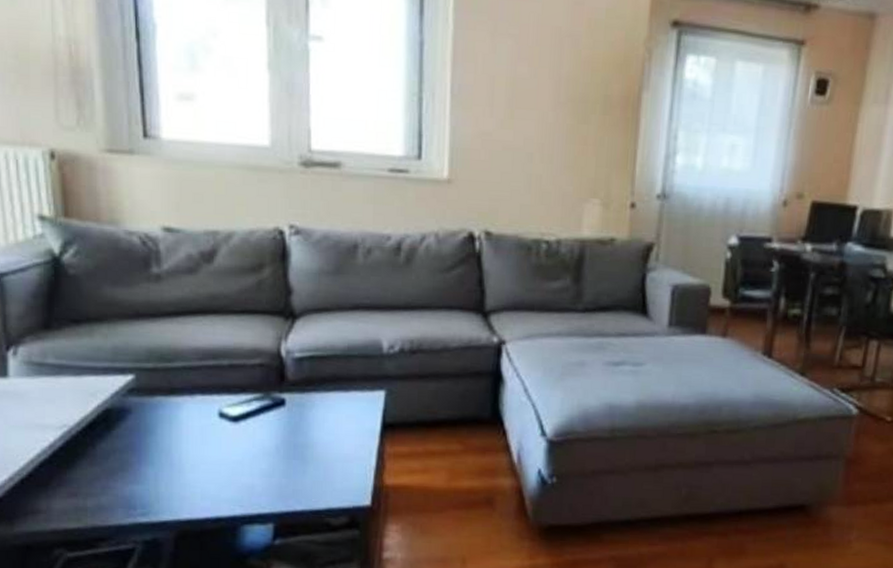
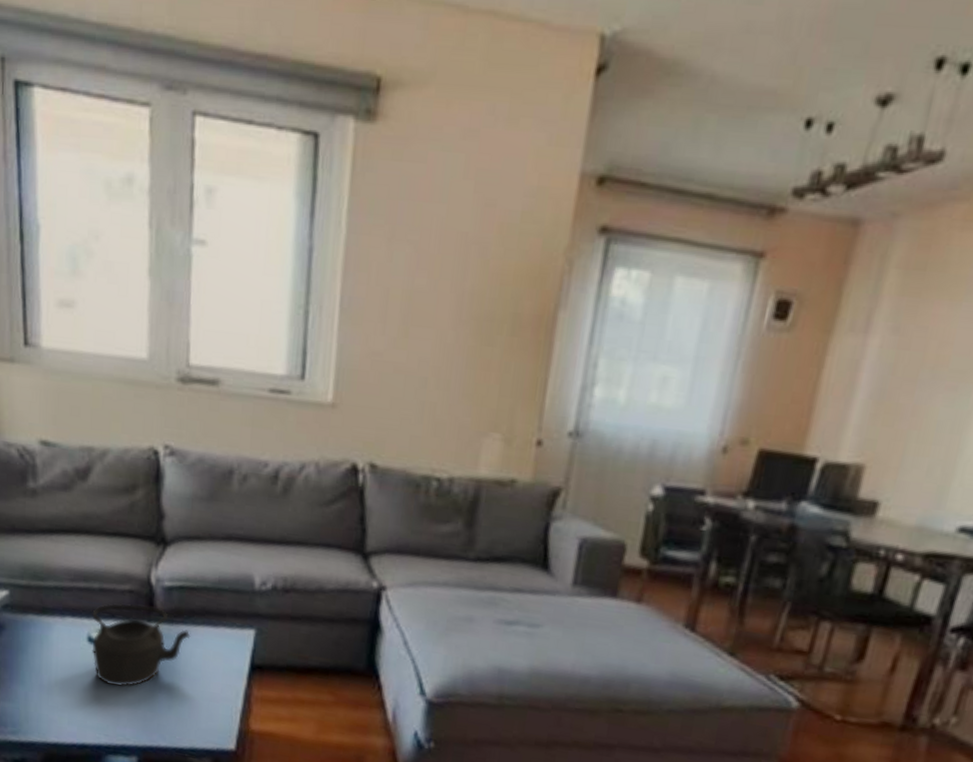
teapot: none [222,377,323,458] -> present [92,603,191,687]

